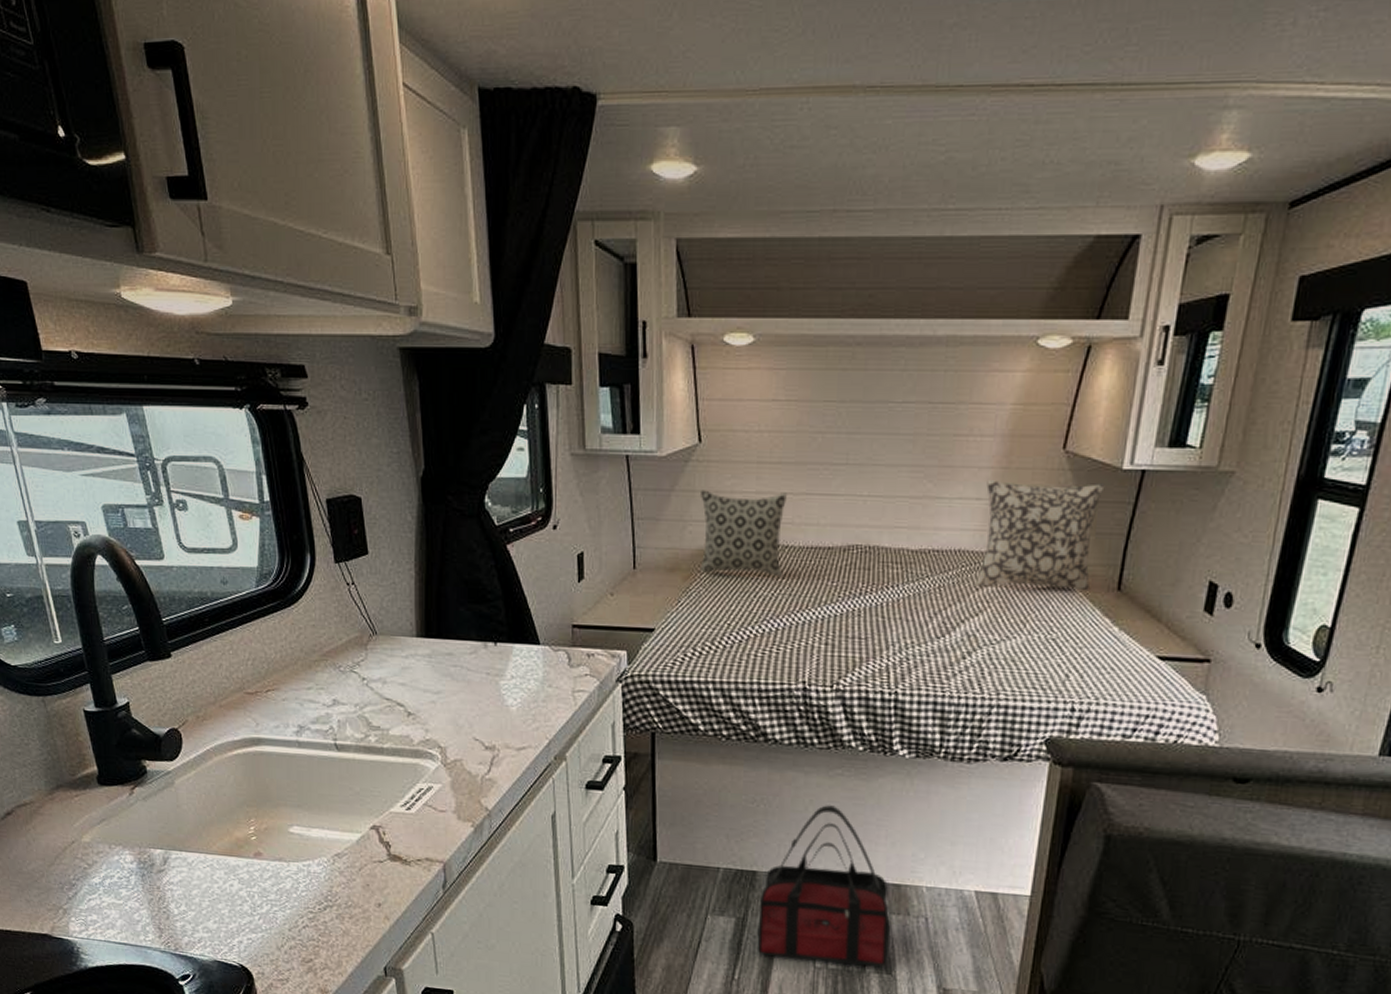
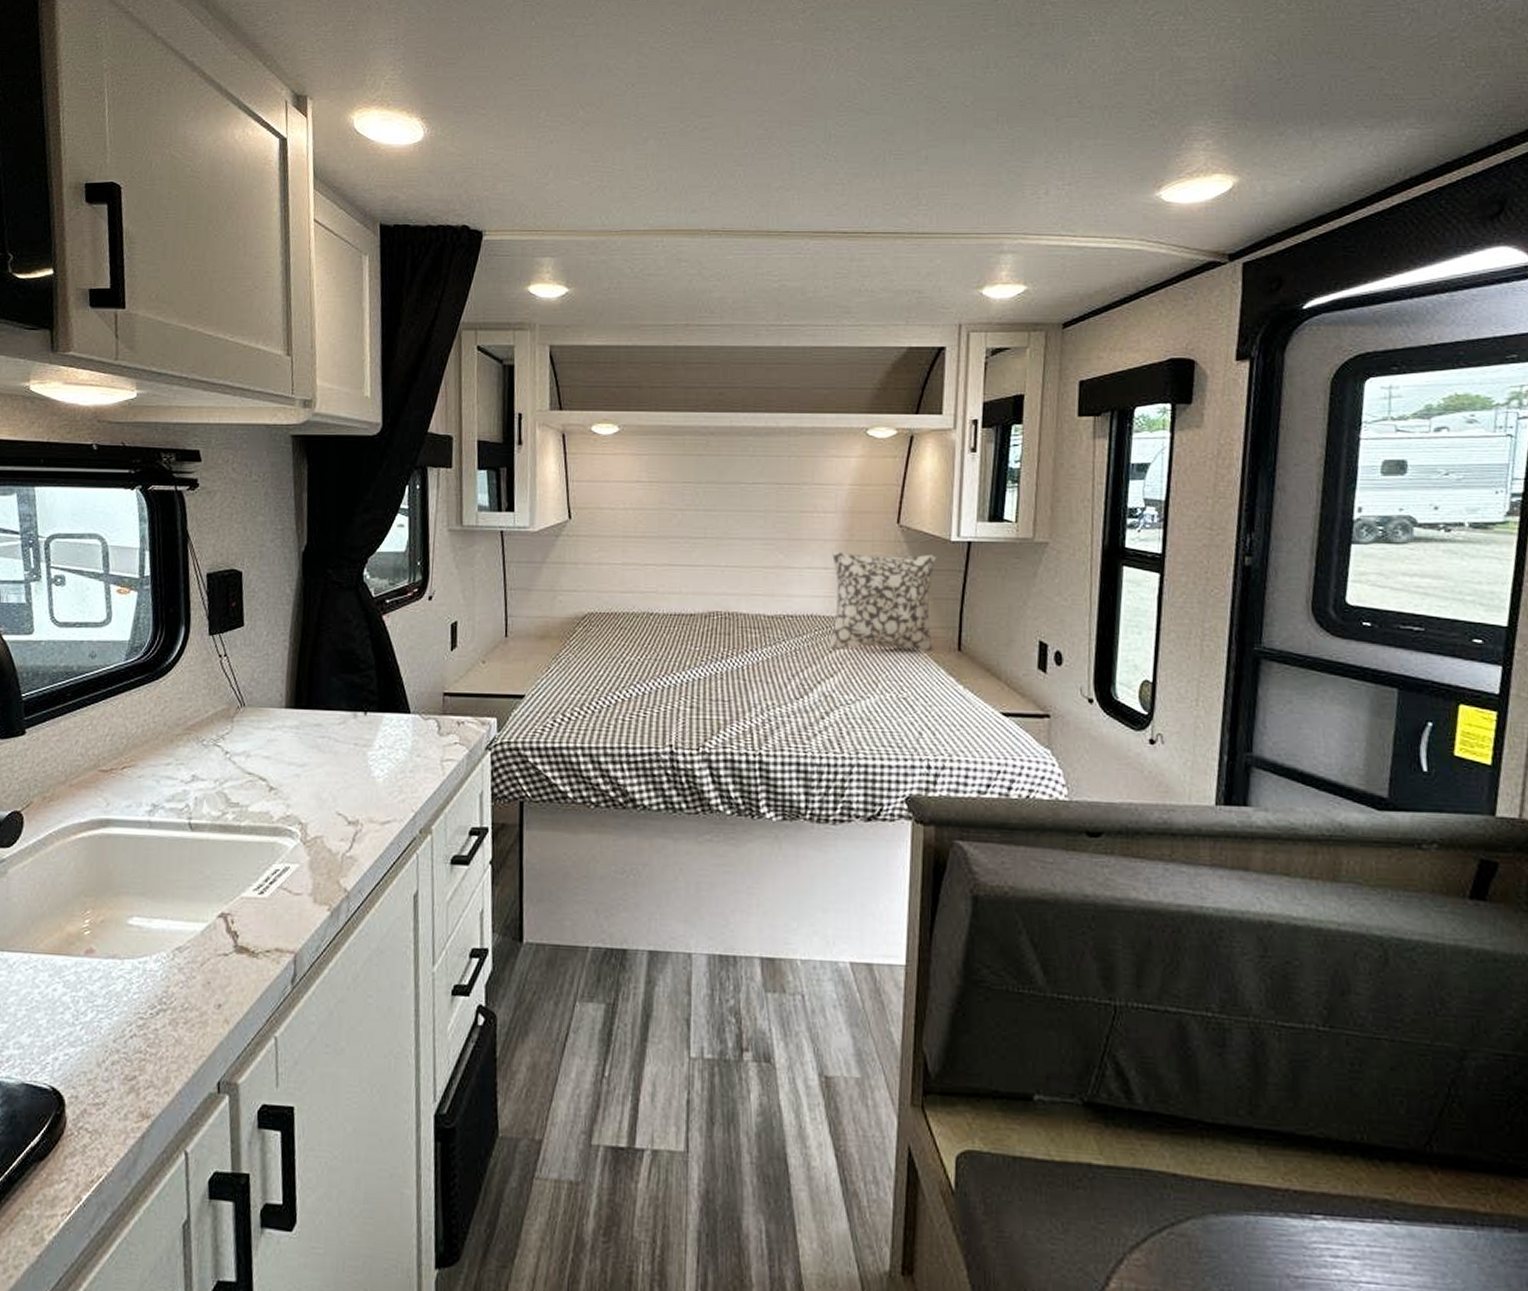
pillow: present [700,490,788,578] -> none [569,562,652,643]
duffel bag: present [757,805,893,967] -> none [628,873,769,1054]

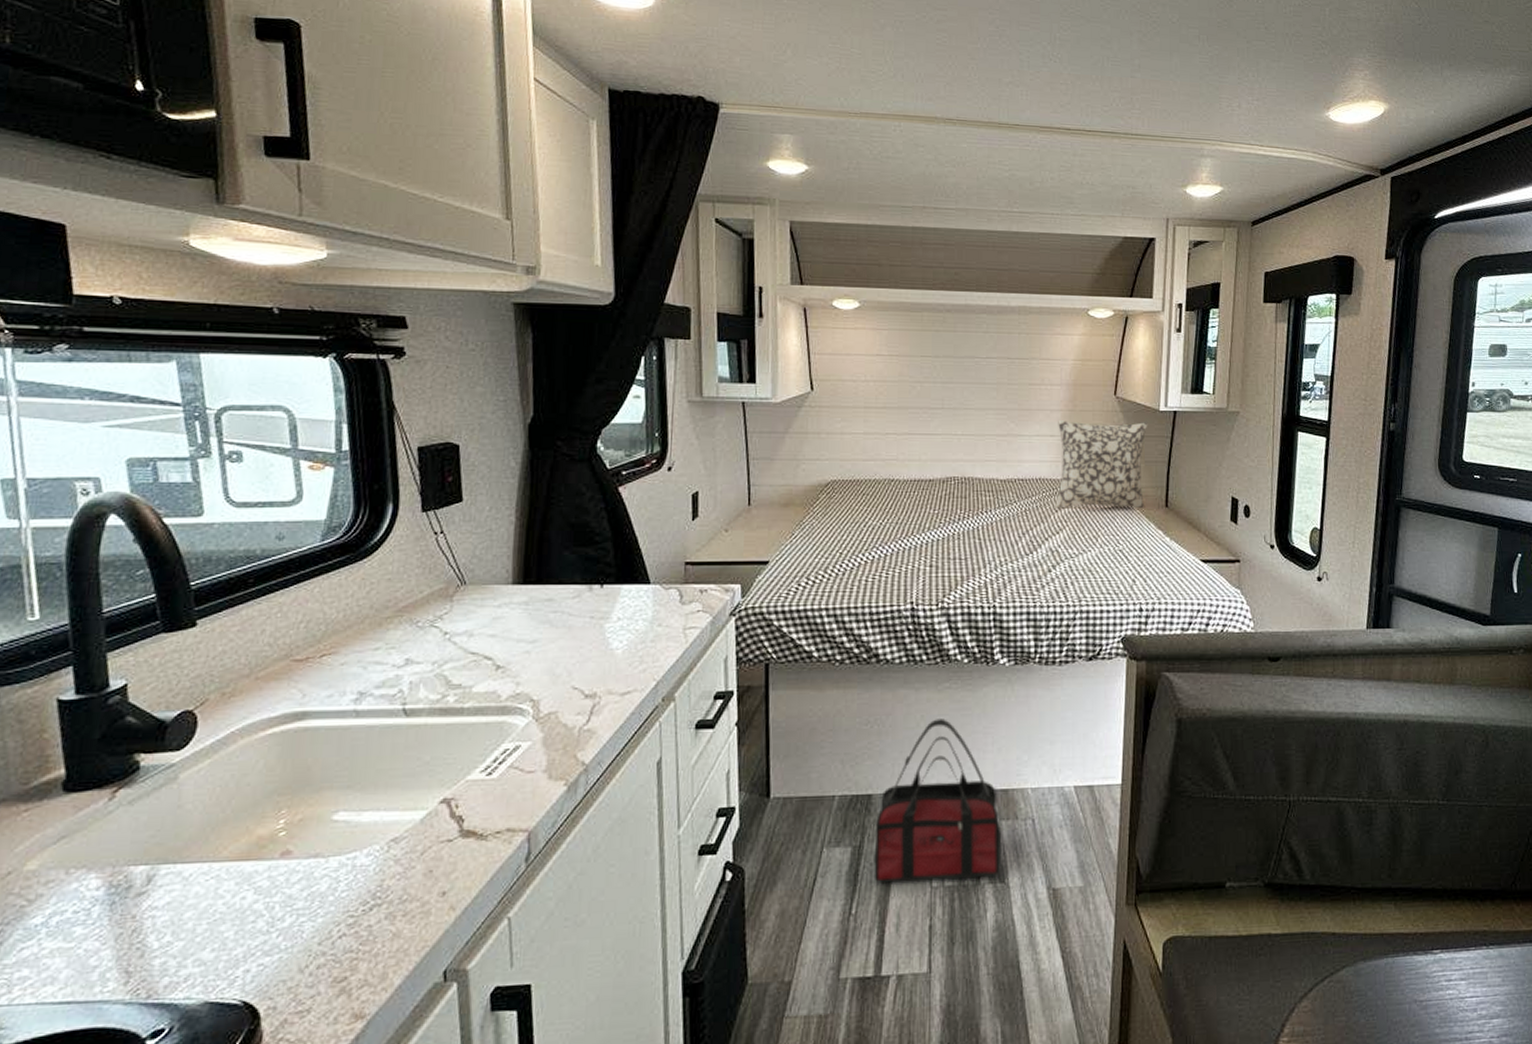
duffel bag: none [628,873,769,1054] -> present [874,719,1003,882]

